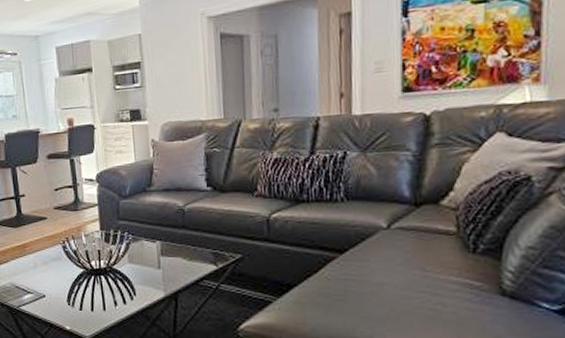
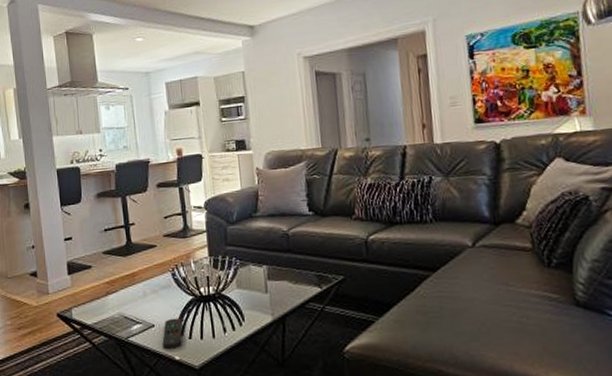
remote control: none [53,289,73,319] -> present [162,318,182,349]

